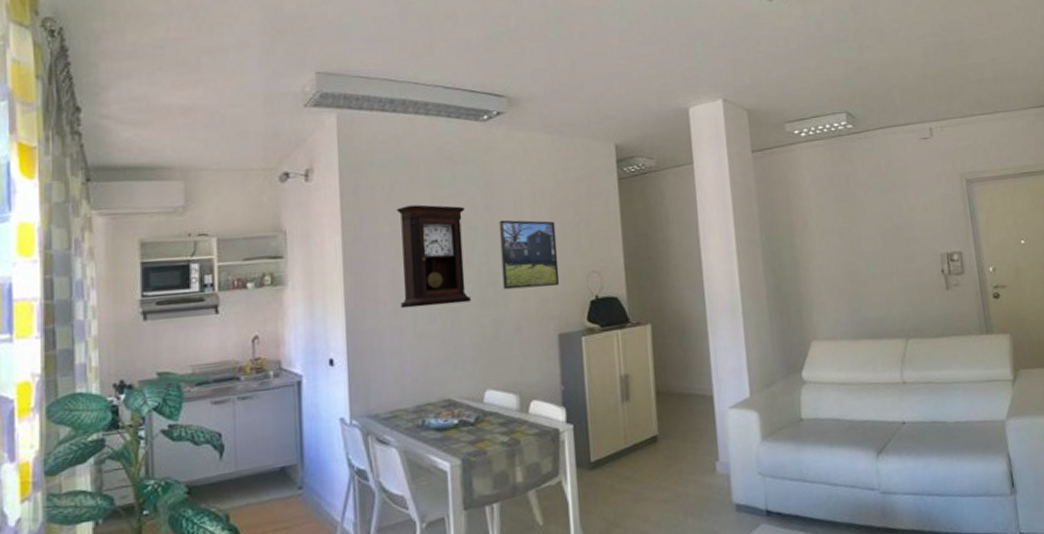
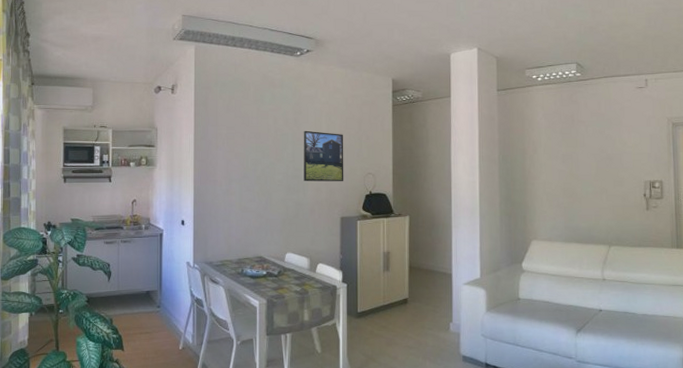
pendulum clock: present [396,204,471,309] -> none [231,115,280,189]

